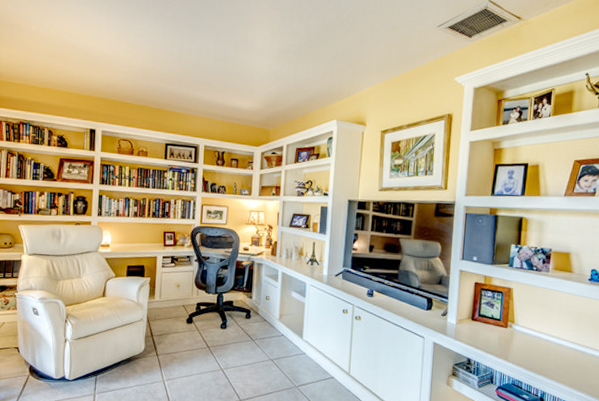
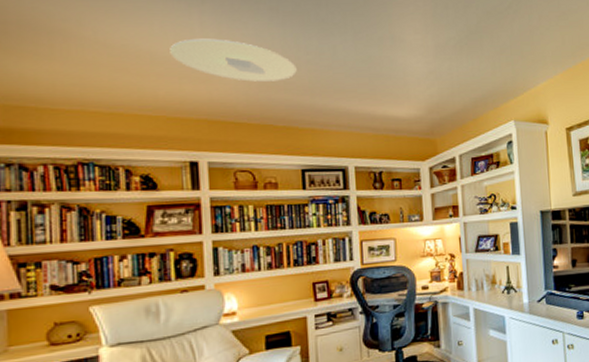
ceiling light: none [85,35,171,72] -> present [170,38,297,82]

